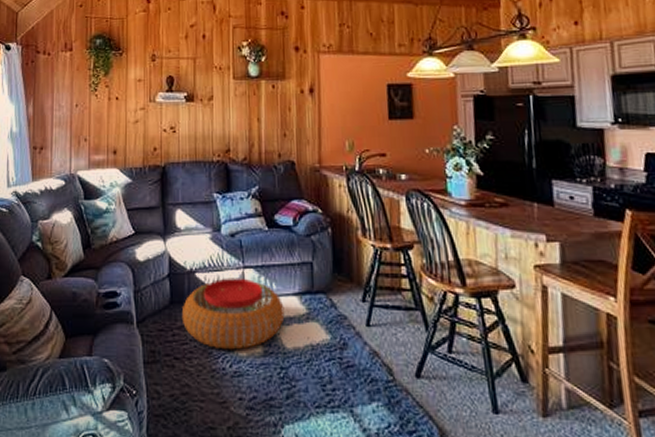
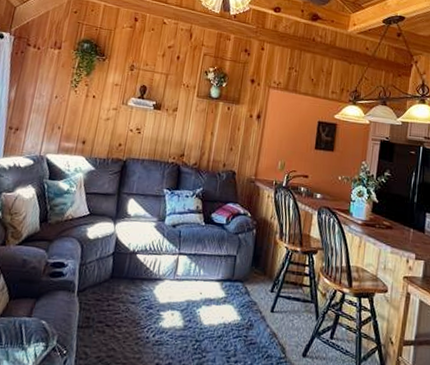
pouf: present [181,278,285,350] -> none [118,261,207,323]

